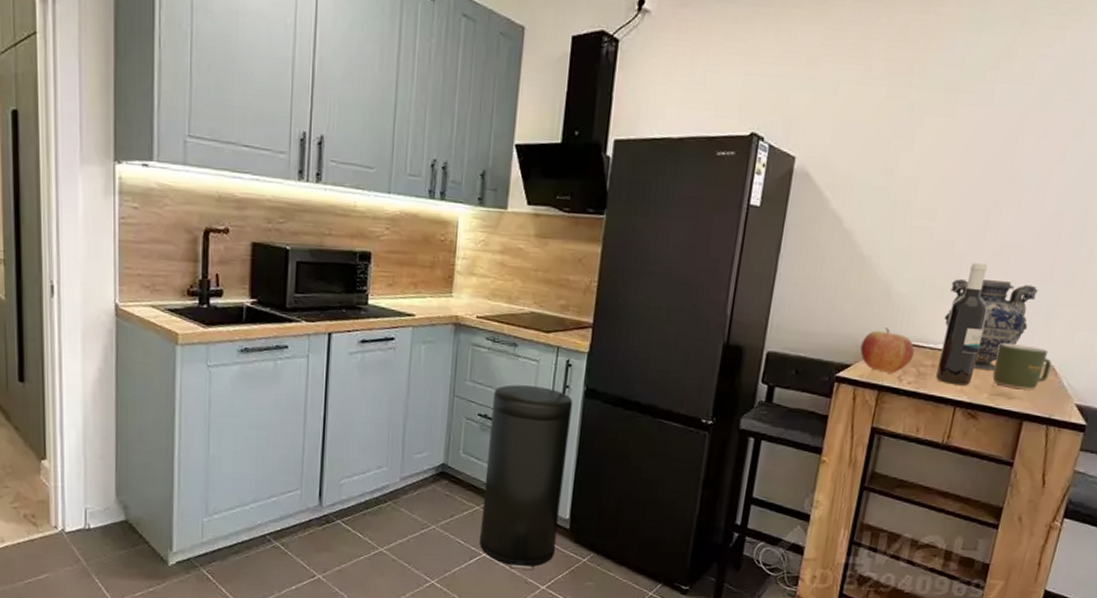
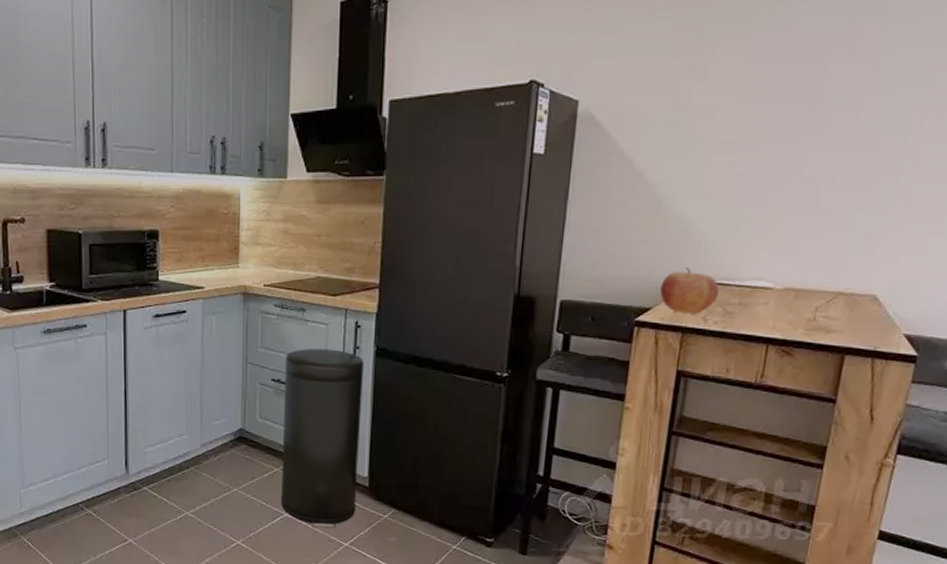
wine bottle: present [935,263,989,386] -> none [743,194,799,322]
vase: present [944,278,1038,371] -> none [750,210,855,305]
mug: present [992,343,1052,390] -> none [807,275,874,323]

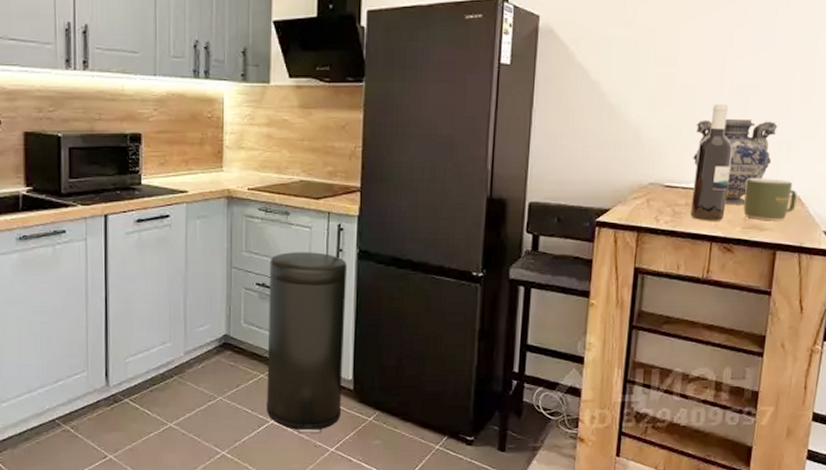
fruit: present [660,268,719,314] -> none [617,171,668,215]
wine bottle: none [743,194,799,322] -> present [689,104,734,221]
vase: none [750,210,855,305] -> present [693,119,778,205]
mug: none [807,275,874,323] -> present [743,178,797,221]

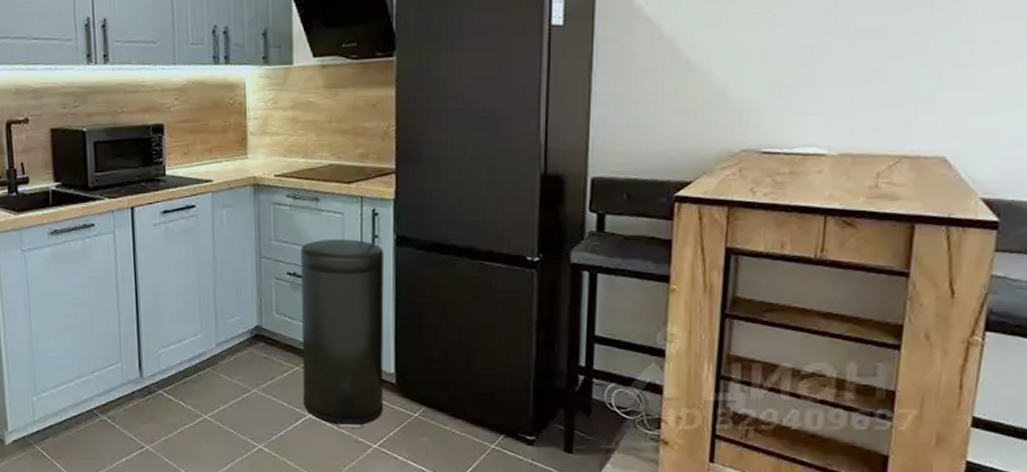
wine bottle: present [689,104,734,221] -> none [795,52,852,192]
vase: present [693,119,778,205] -> none [798,69,913,172]
mug: present [743,178,797,221] -> none [868,137,943,189]

